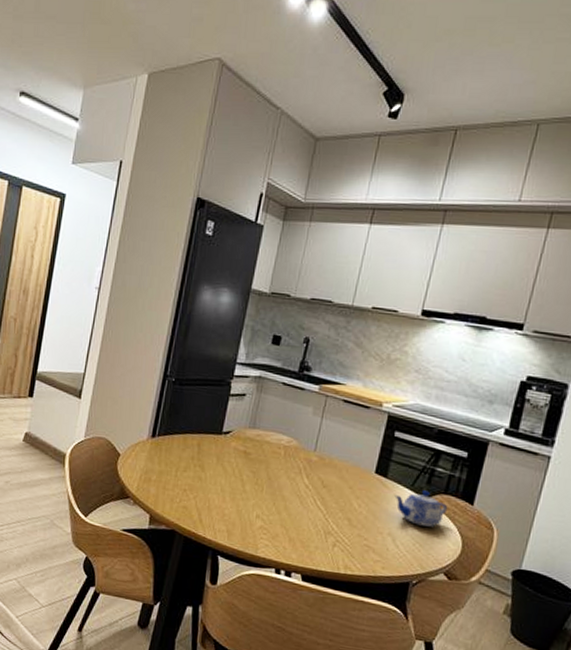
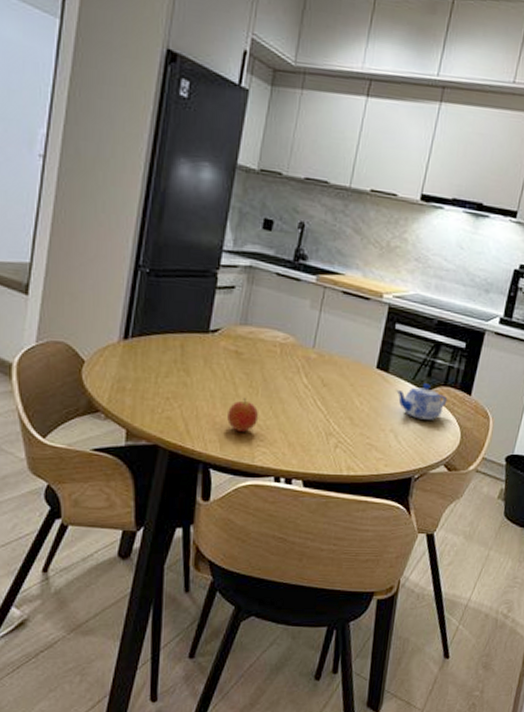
fruit: none [235,493,263,525] -> present [227,397,259,432]

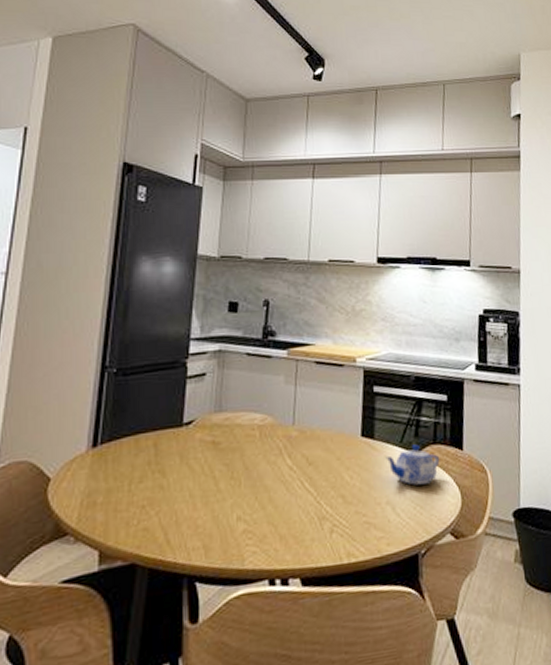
fruit: present [227,397,259,432] -> none [210,491,245,532]

